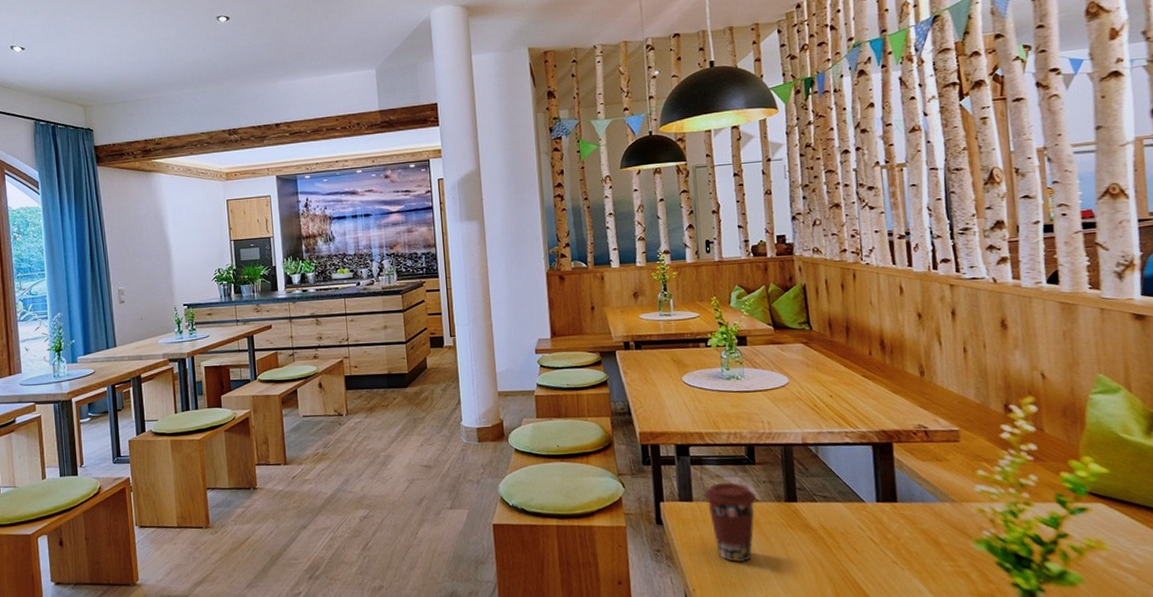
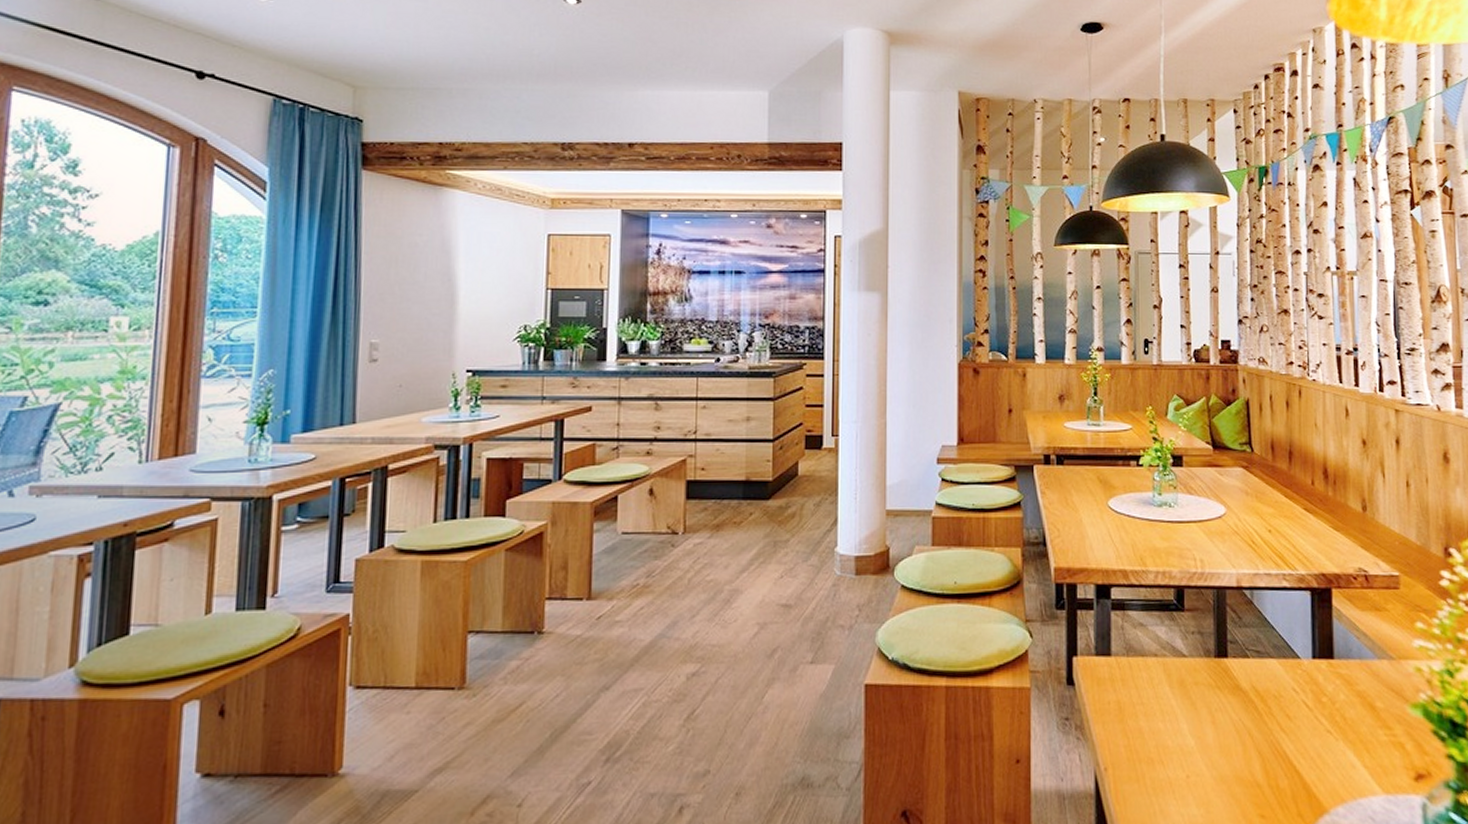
coffee cup: present [704,482,756,562] -> none [1125,632,1183,733]

